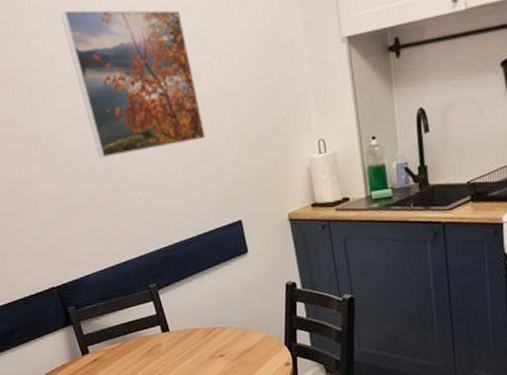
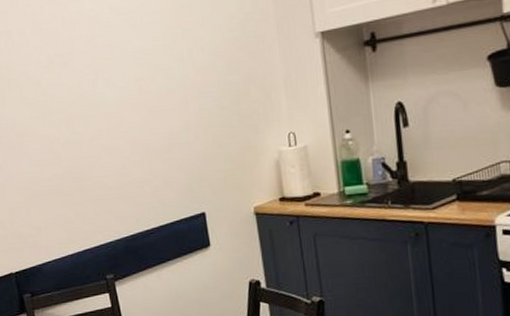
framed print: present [60,10,206,158] -> none [45,9,173,147]

